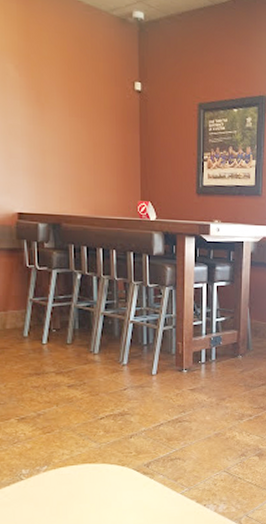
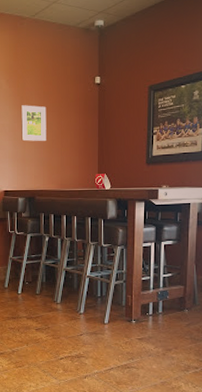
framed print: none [37,103,74,155] -> present [20,105,47,142]

